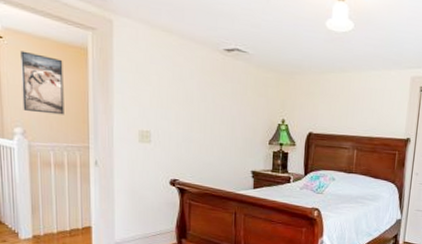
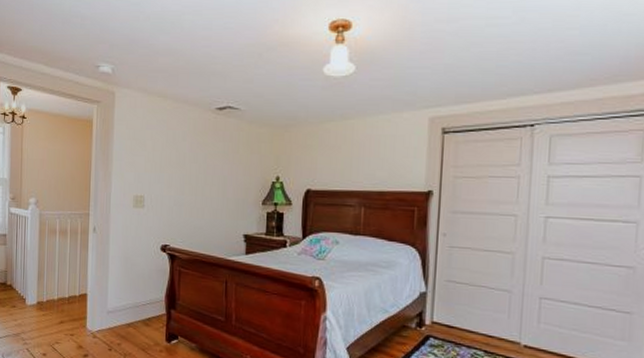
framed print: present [20,50,64,115] -> none [37,128,72,184]

